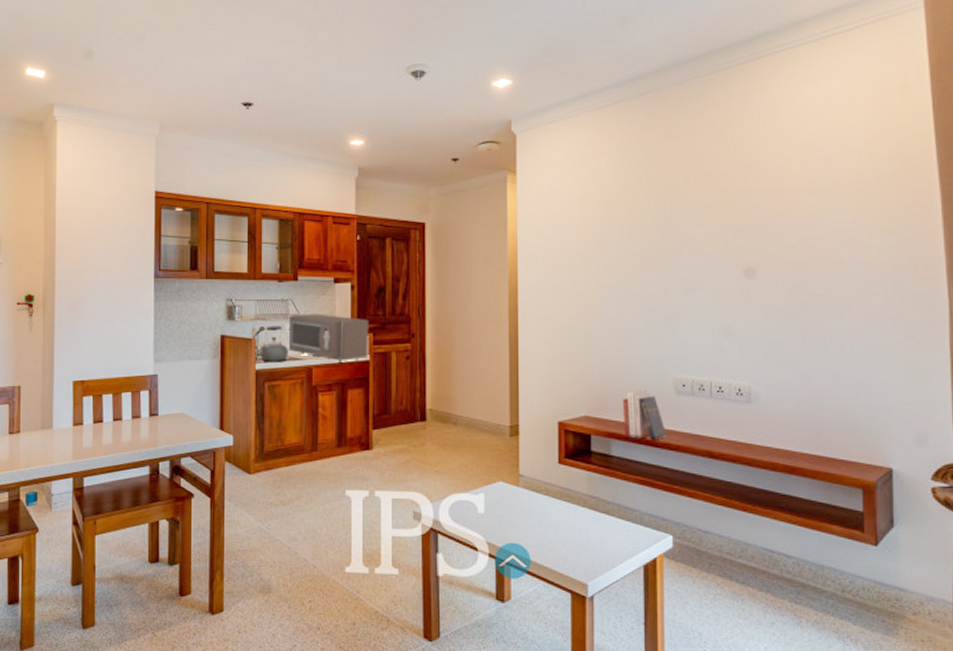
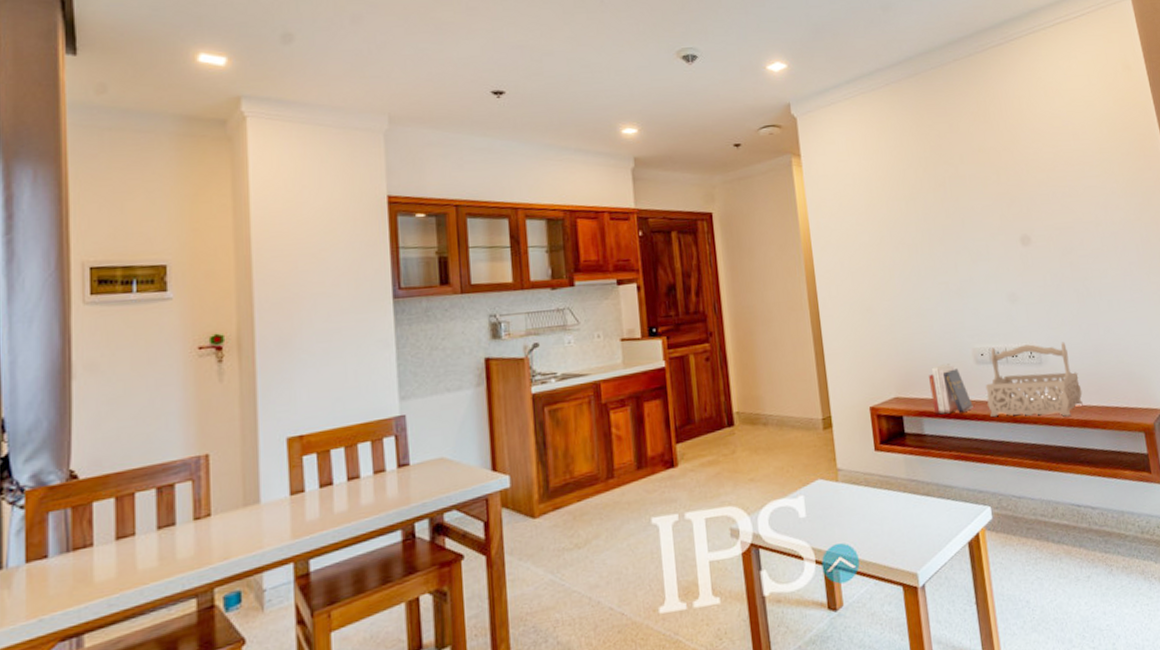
kettle: present [259,325,289,362] -> none [533,339,571,383]
microwave: present [288,314,369,362] -> none [568,321,663,373]
decorative basket: none [683,379,794,460] -> present [985,341,1083,418]

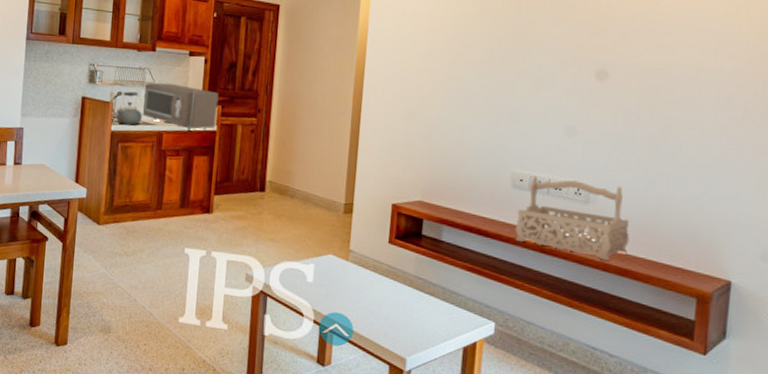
kettle: none [533,339,571,383] -> present [115,91,143,125]
microwave: none [568,321,663,373] -> present [142,82,219,131]
books: present [929,364,973,415] -> none [456,180,500,231]

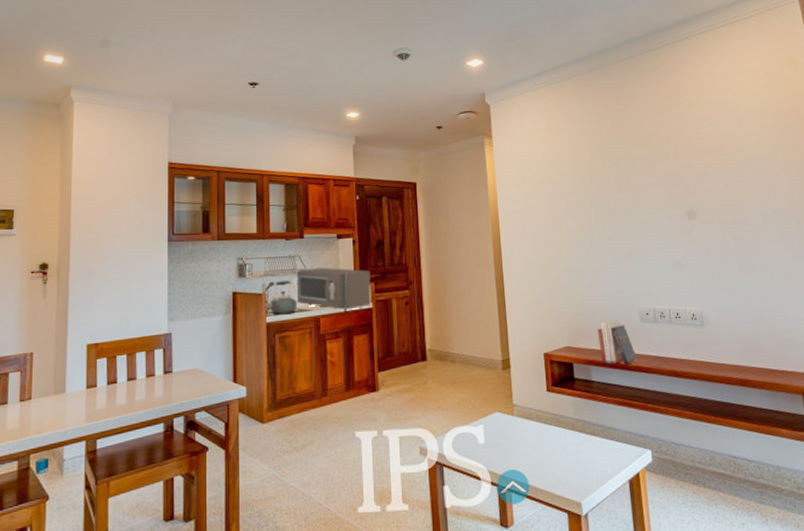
books: none [456,180,500,231] -> present [598,320,638,365]
decorative basket: present [515,175,630,261] -> none [649,307,742,375]

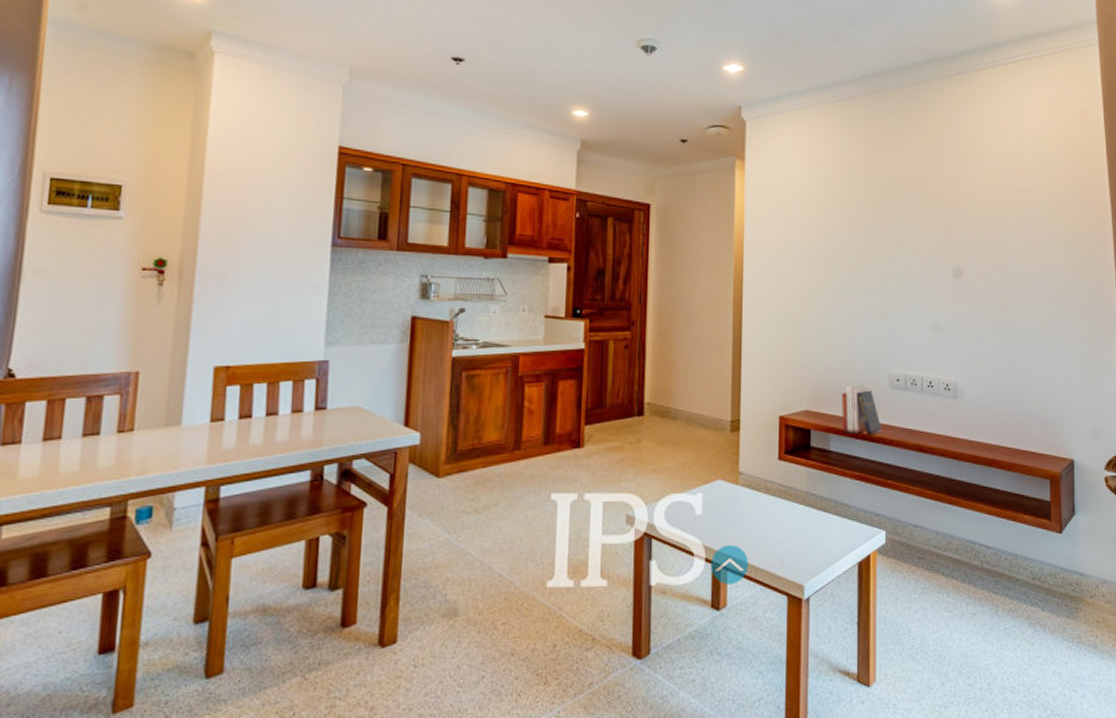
kettle: present [269,280,298,315] -> none [456,307,493,349]
microwave: present [296,267,371,311] -> none [492,295,586,350]

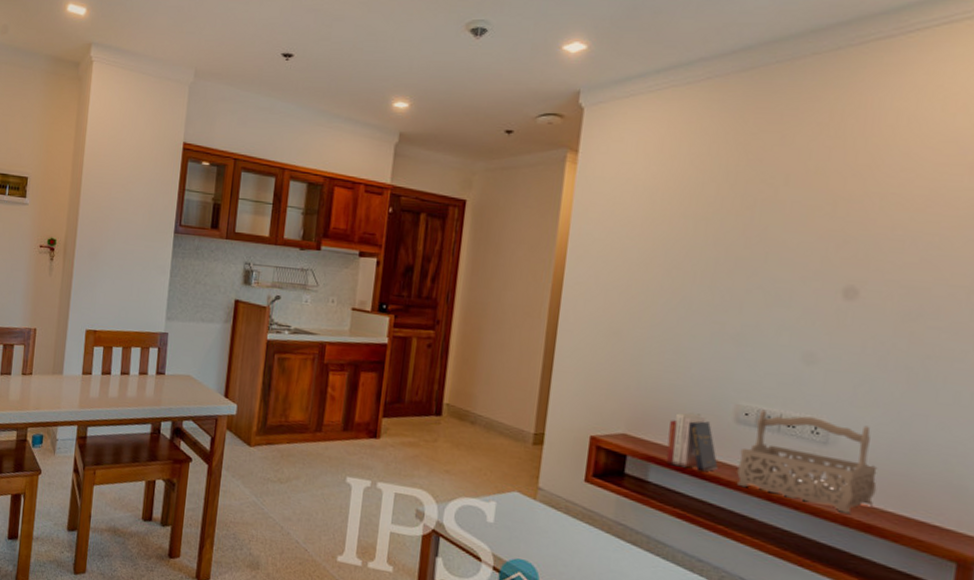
decorative basket: none [897,374,993,453] -> present [737,409,878,514]

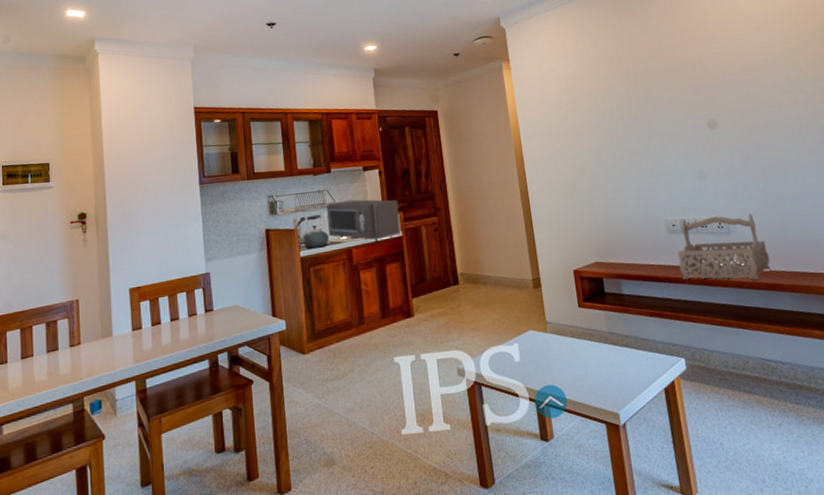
kettle: none [271,295,304,334] -> present [301,214,330,249]
microwave: none [303,285,392,343] -> present [326,199,401,241]
books: present [665,412,718,472] -> none [625,233,667,277]

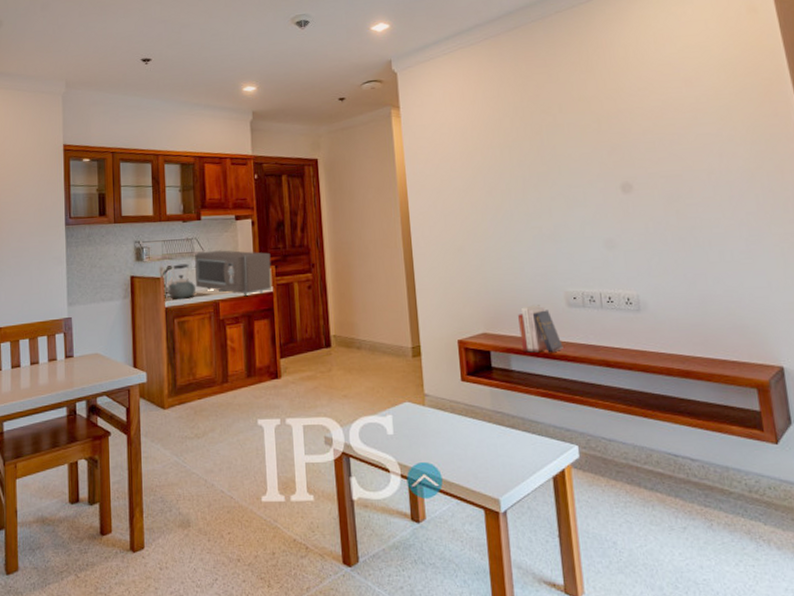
books: none [625,233,667,277] -> present [518,305,563,353]
decorative basket: present [677,213,771,281] -> none [577,290,685,365]

